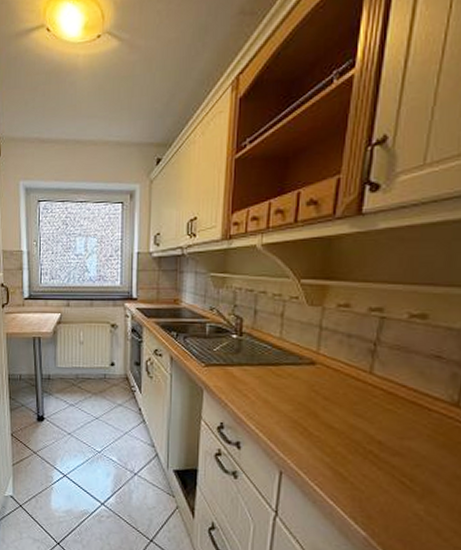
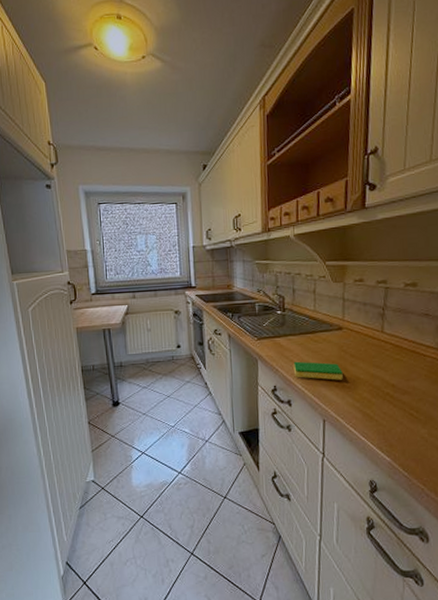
dish sponge: none [247,397,311,427] -> present [293,361,343,380]

